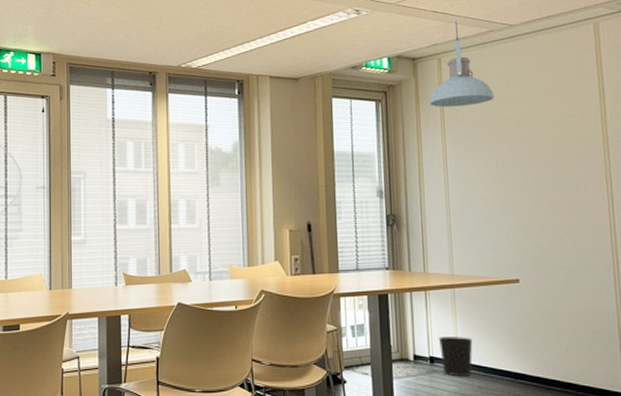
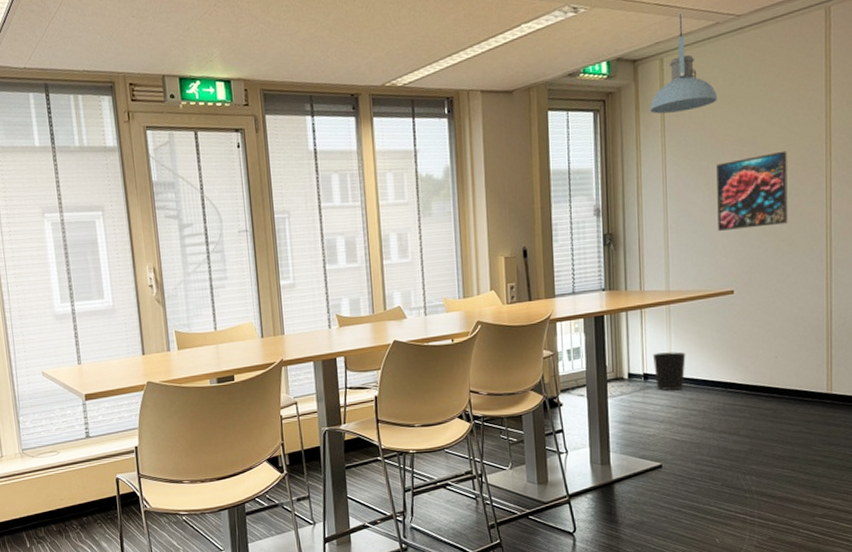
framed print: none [496,148,571,220] -> present [716,150,788,231]

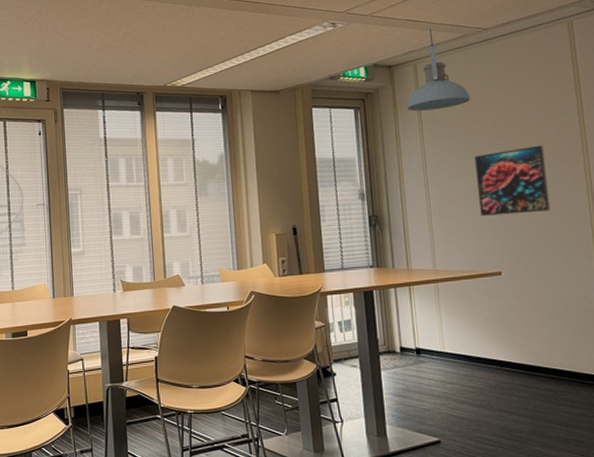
wastebasket: present [652,351,686,391] -> none [423,328,458,367]

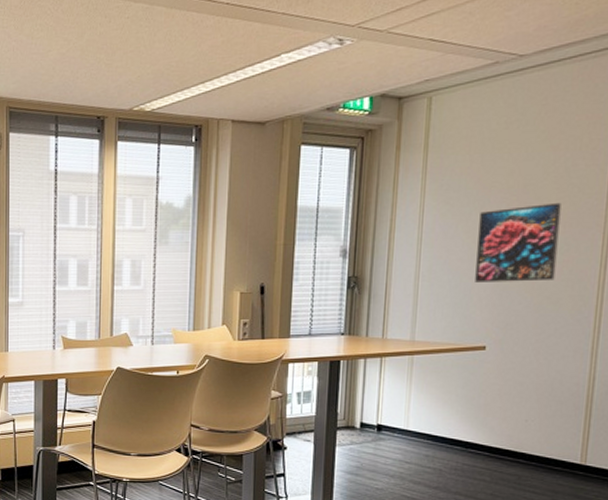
ceiling light: present [406,25,471,112] -> none [411,48,489,155]

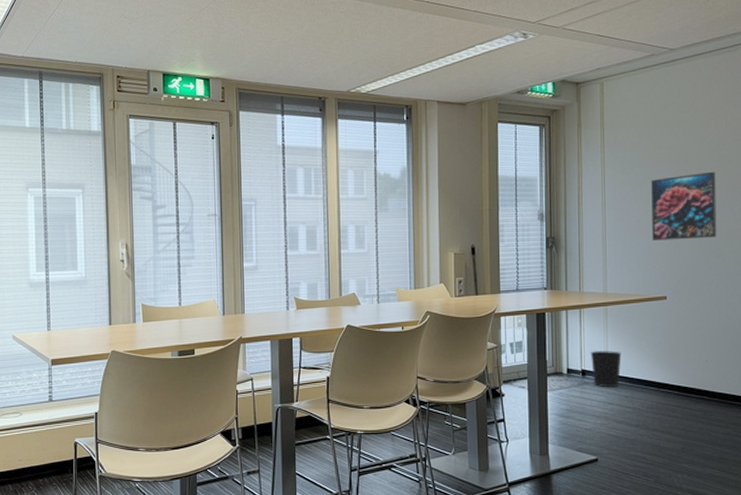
wastebasket: none [388,405,426,446] -> present [590,351,622,388]

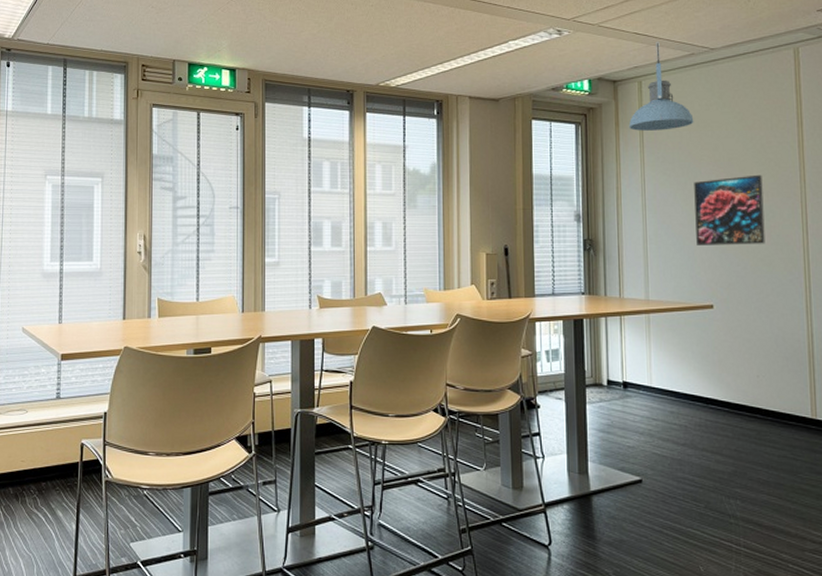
ceiling light: none [590,42,653,132] -> present [628,41,694,131]
wastebasket: present [590,351,622,388] -> none [632,362,666,402]

